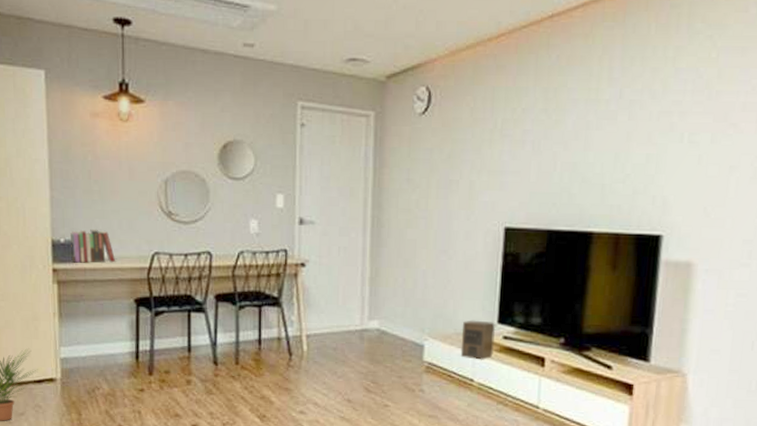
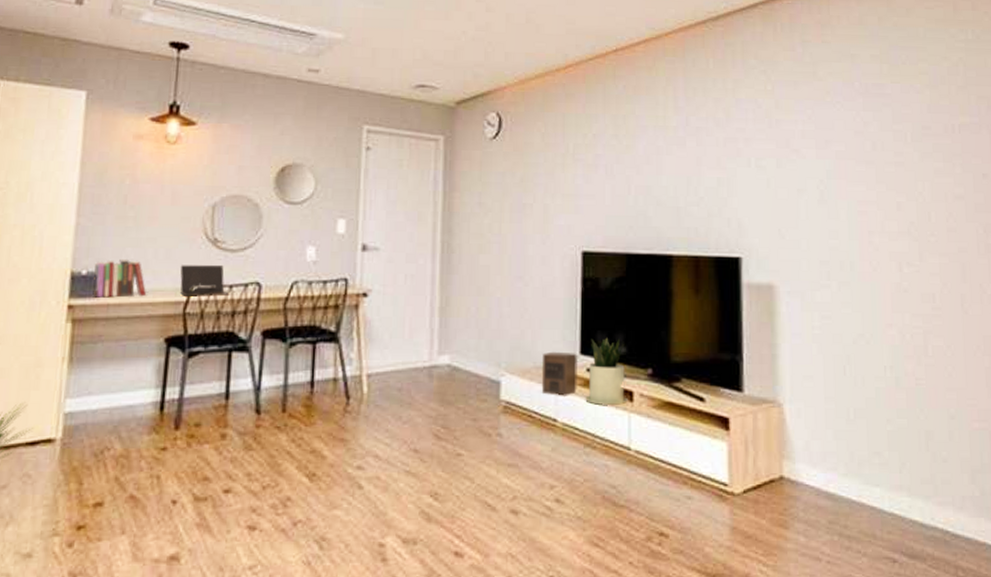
laptop: none [141,235,185,264] -> present [180,264,229,298]
planter: none [500,308,541,370] -> present [585,337,629,406]

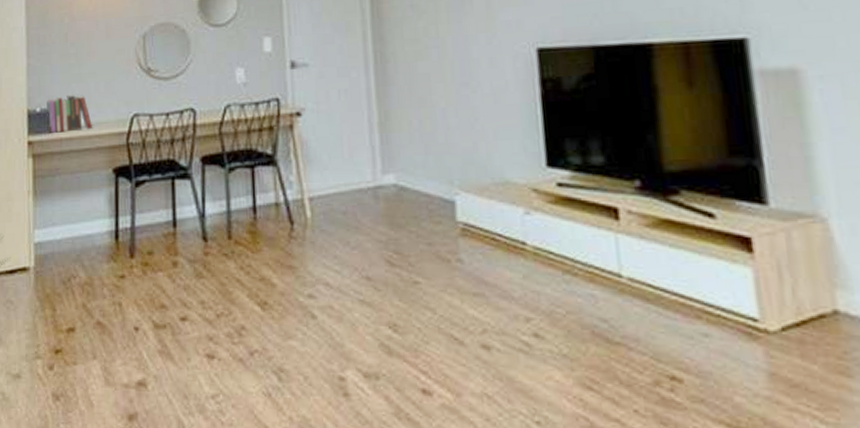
laptop: present [180,264,229,298] -> none [119,93,166,128]
speaker: present [541,351,579,398] -> none [501,164,547,217]
planter: present [585,337,629,406] -> none [558,145,614,226]

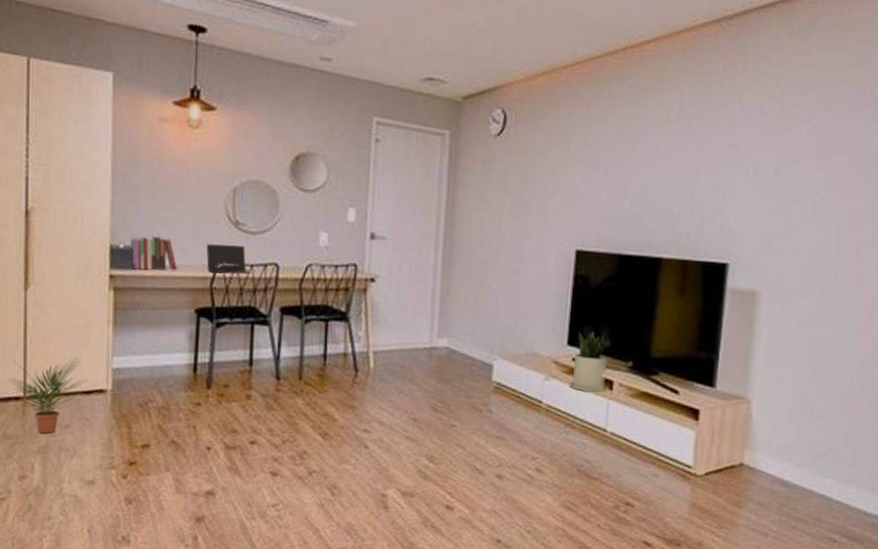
laptop: none [119,93,166,128] -> present [206,244,250,275]
planter: none [558,145,614,226] -> present [569,331,609,393]

